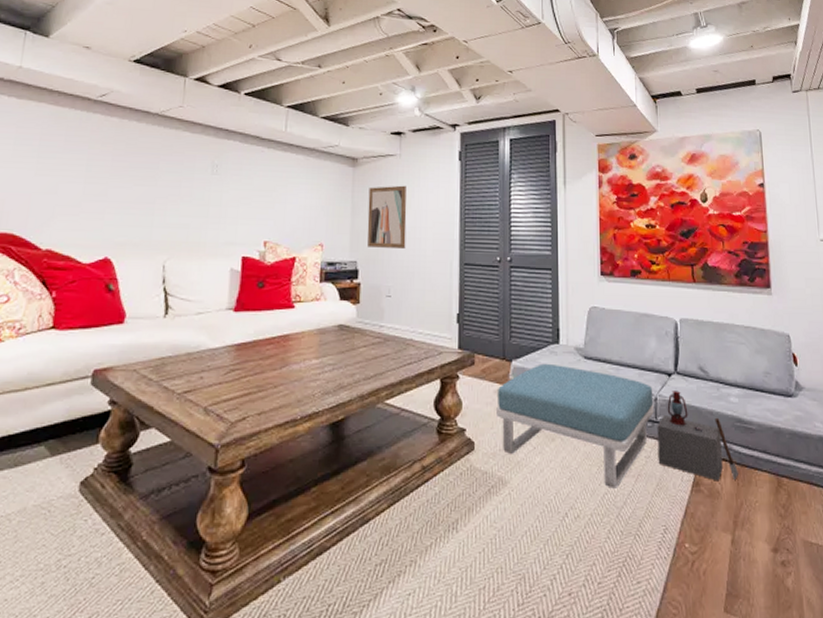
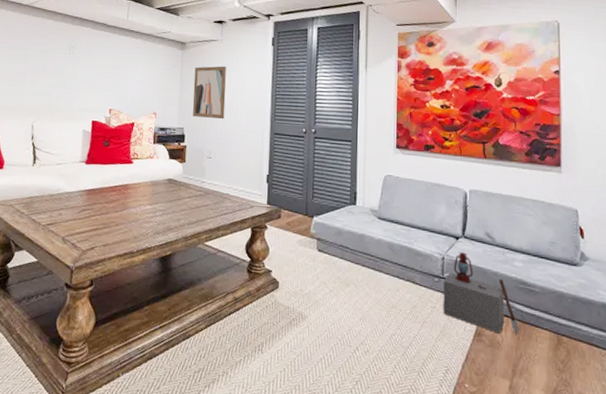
footstool: present [496,363,654,489] -> none [298,220,441,331]

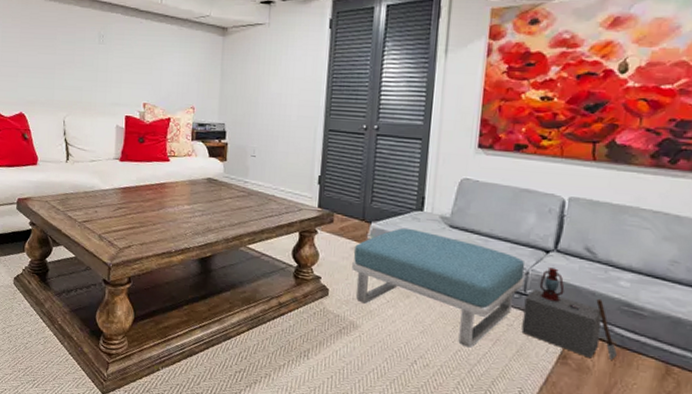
wall art: present [192,66,226,119] -> none [235,53,274,113]
footstool: none [298,220,441,331] -> present [352,227,526,348]

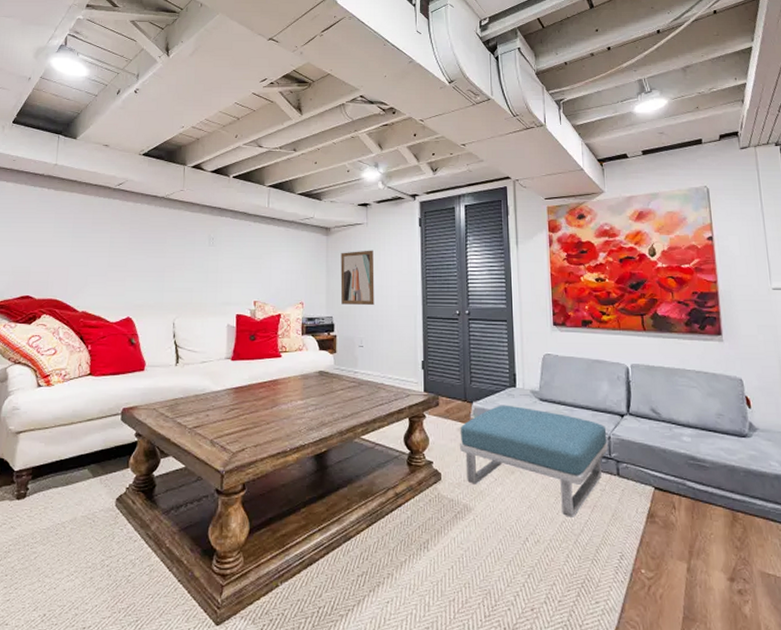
wall art: none [235,53,274,113] -> present [340,250,375,305]
lantern: present [521,267,617,360] -> none [611,430,693,514]

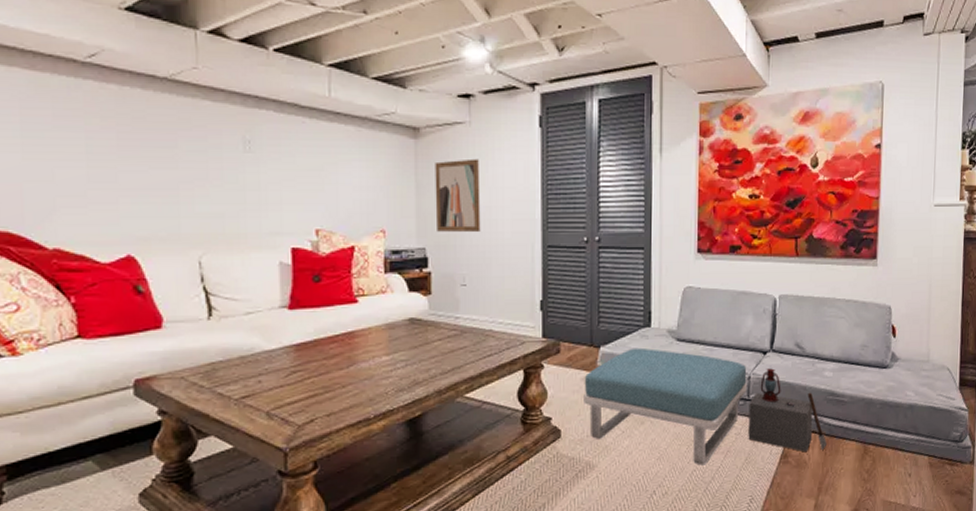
lantern: none [611,430,693,514] -> present [748,368,827,452]

